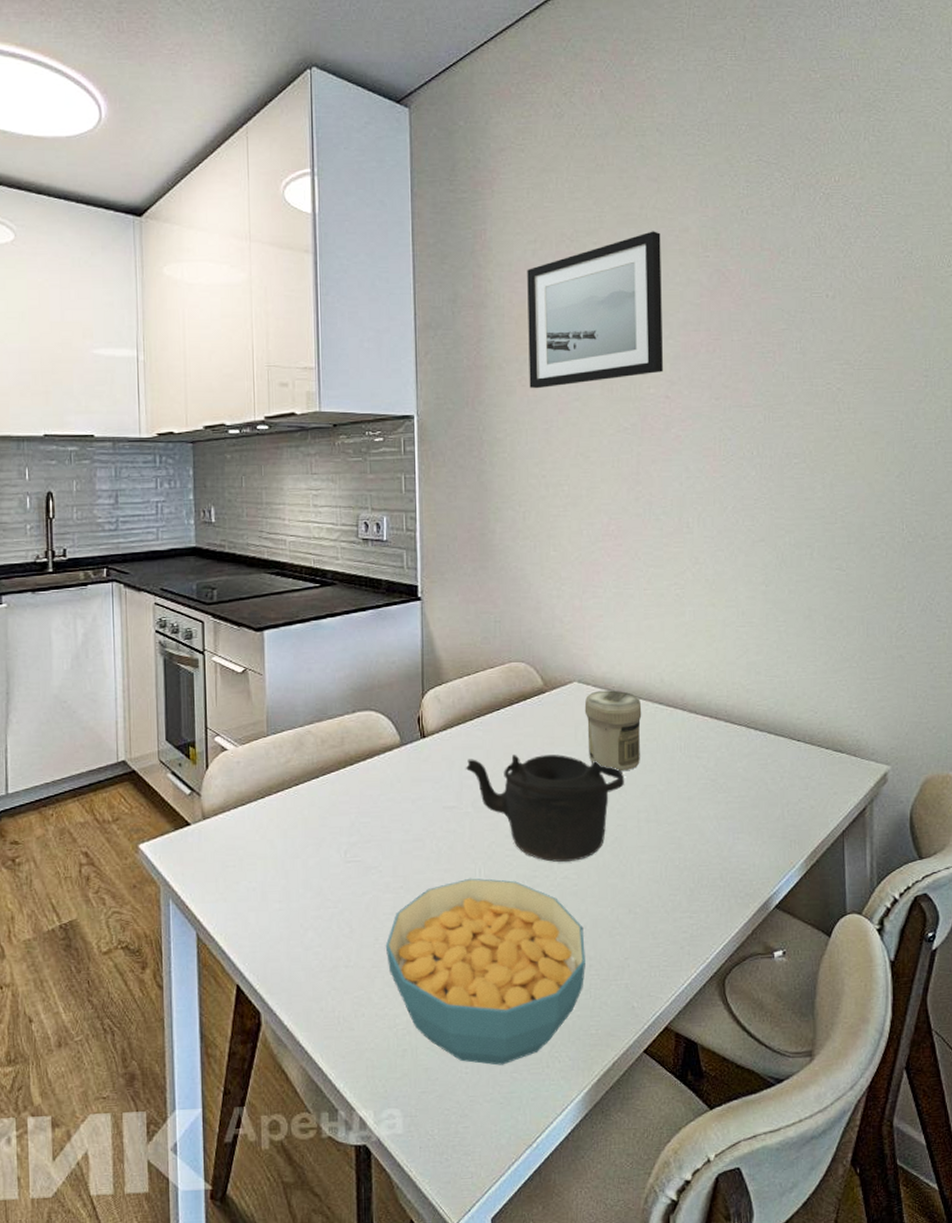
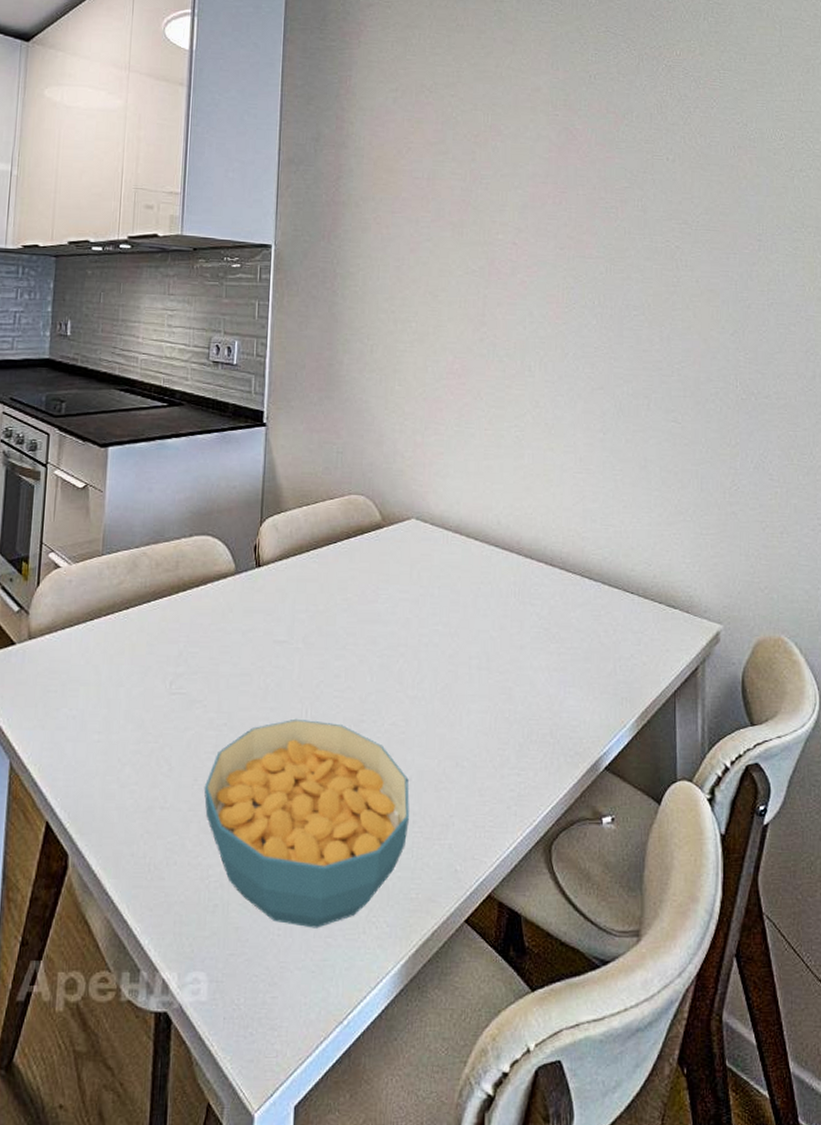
teapot: present [466,754,624,862] -> none [299,590,457,707]
wall art: present [527,231,663,389] -> none [384,88,514,228]
jar: present [584,690,642,772] -> none [421,529,478,615]

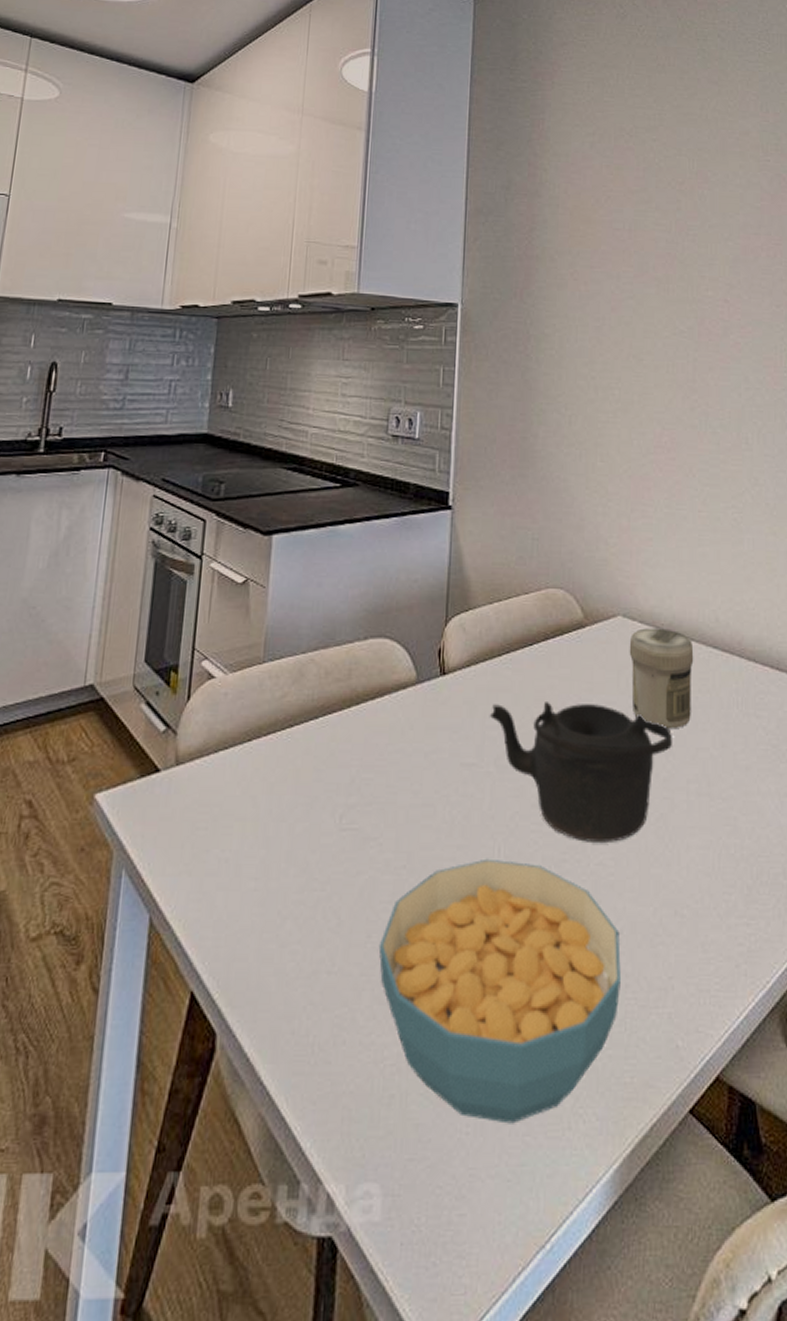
teapot: none [299,590,457,707] -> present [490,702,672,842]
jar: none [421,529,478,615] -> present [629,628,694,730]

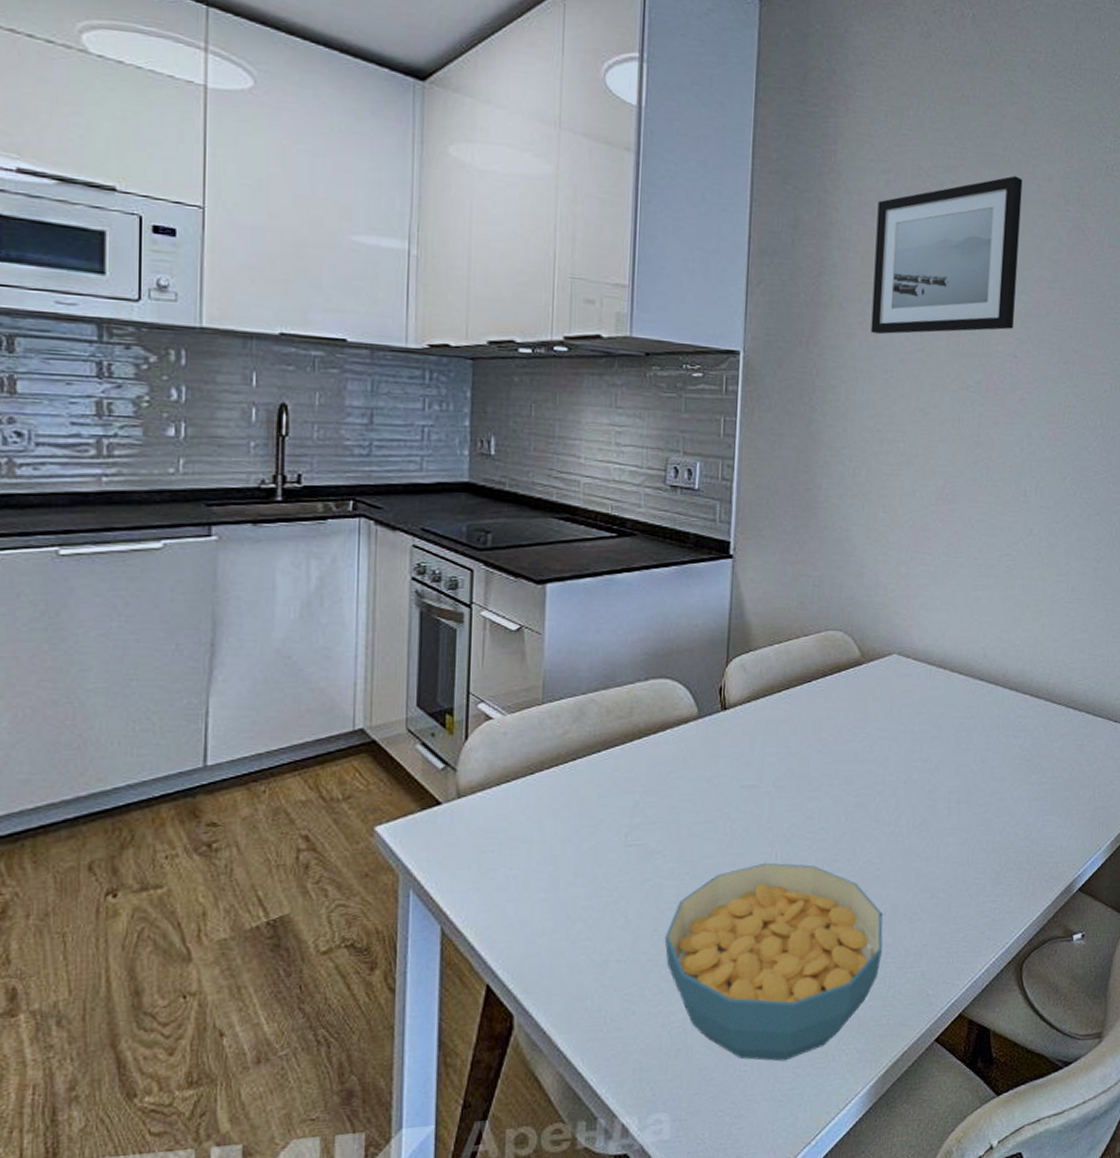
teapot: present [490,702,672,842] -> none [770,730,938,845]
wall art: none [582,132,722,284] -> present [871,175,1023,335]
jar: present [629,628,694,730] -> none [902,664,962,750]

